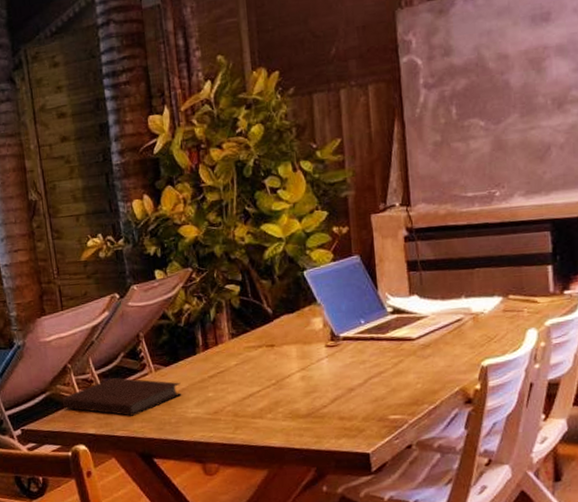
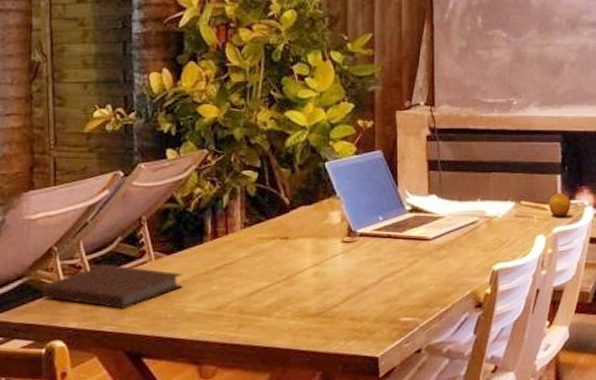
fruit: none [540,284,565,309] -> present [549,193,571,217]

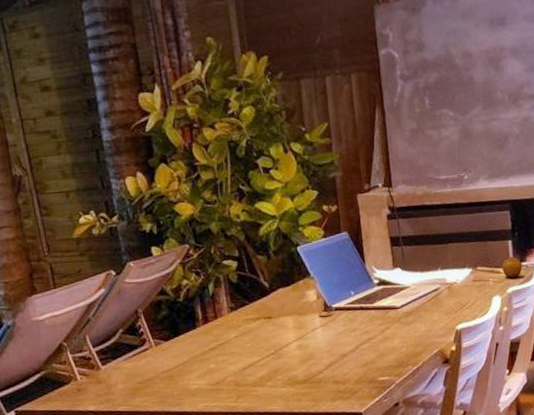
notebook: present [41,265,183,309] -> none [58,354,183,391]

